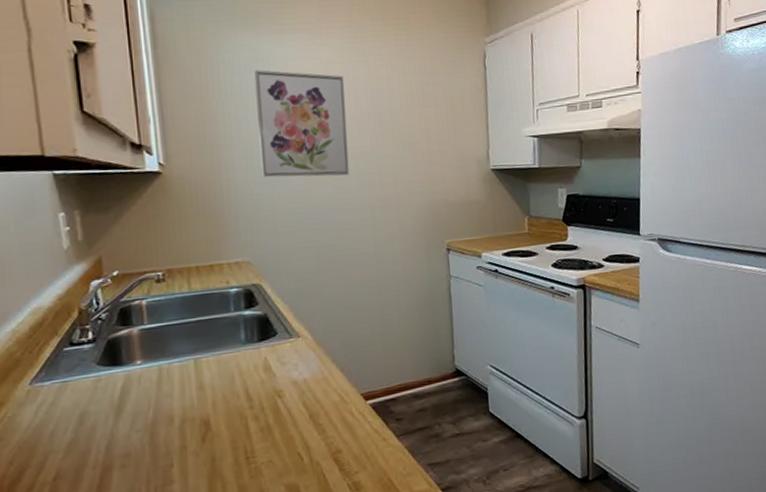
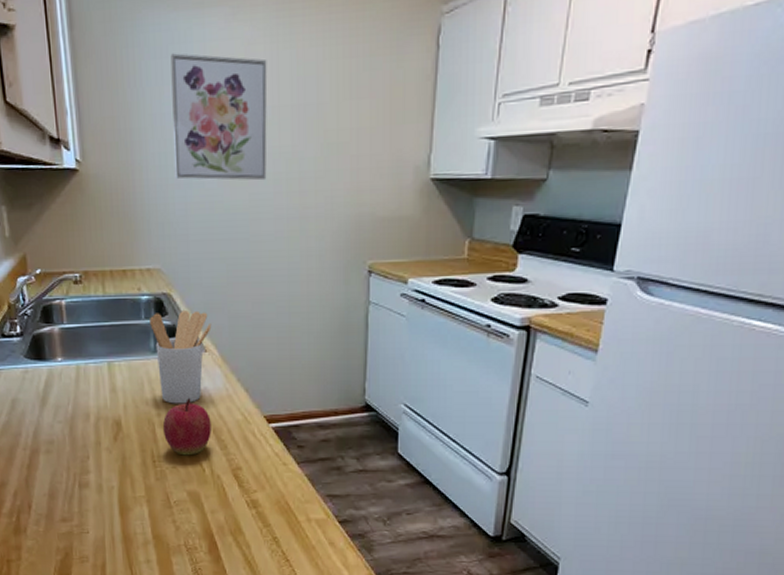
utensil holder: none [239,298,304,394] -> present [150,310,212,404]
apple: none [256,386,308,447] -> present [162,398,211,456]

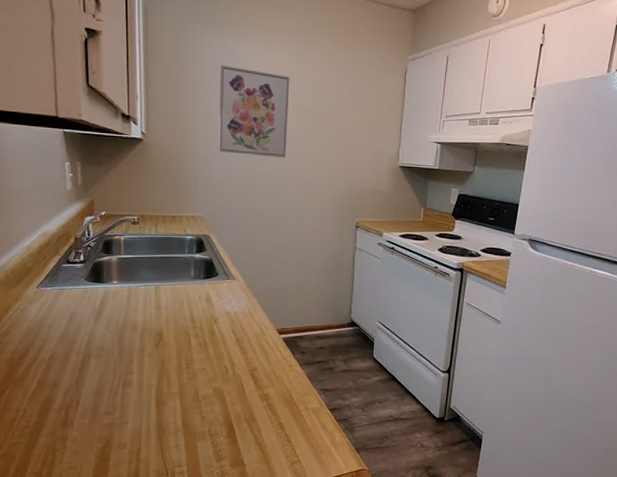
utensil holder: present [150,310,212,404] -> none [192,248,240,319]
apple: present [162,398,211,456] -> none [196,315,235,360]

